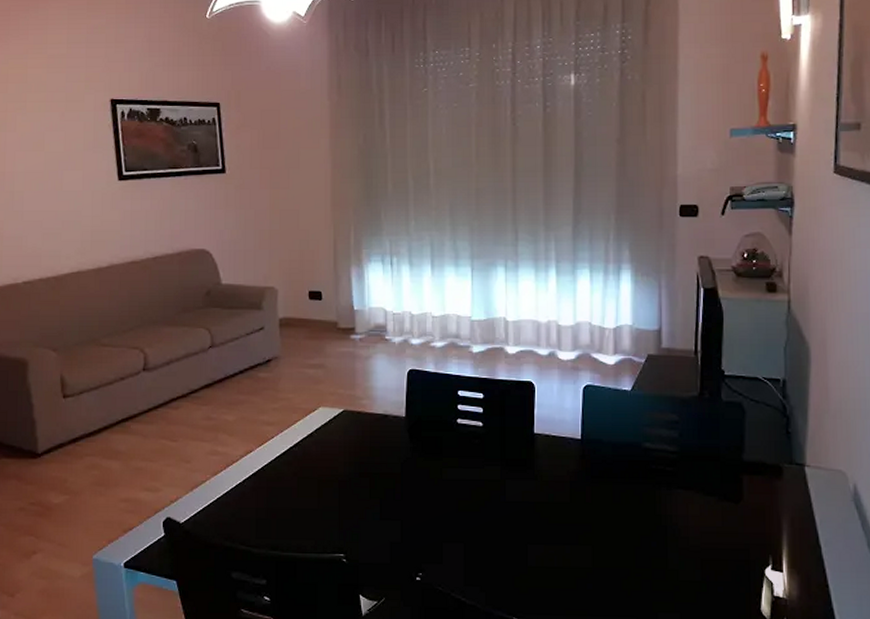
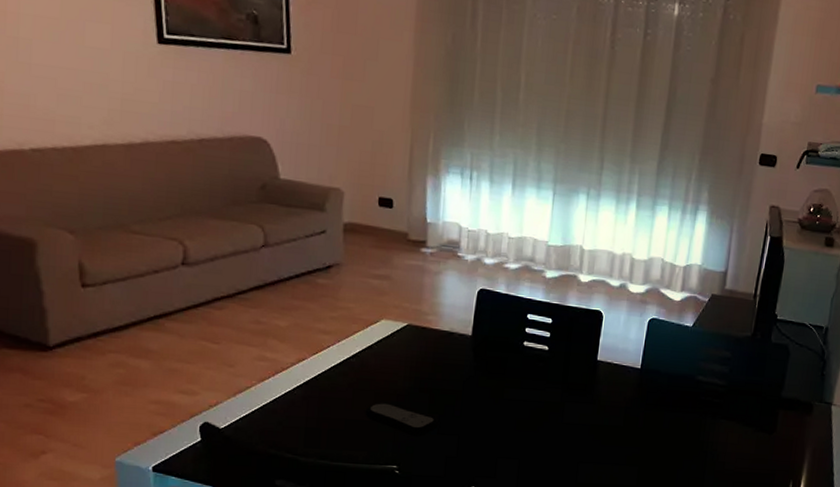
remote control: none [310,489,381,523] -> present [365,402,439,437]

